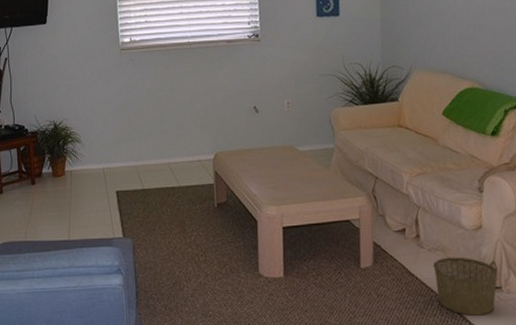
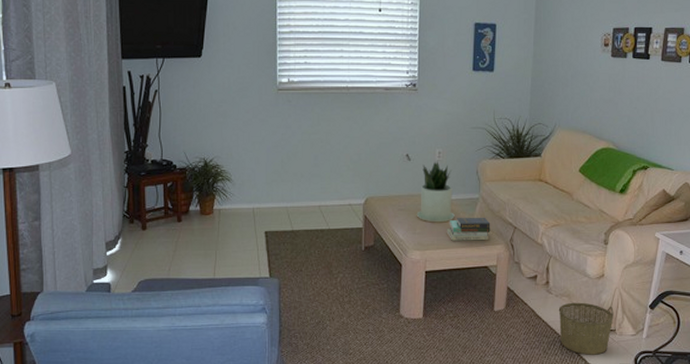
planter: none [268,112,310,176] -> present [416,161,455,223]
books: none [302,167,350,194] -> present [446,217,491,241]

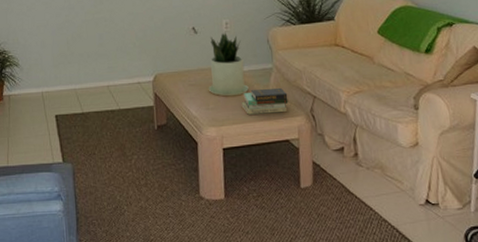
basket: present [558,302,614,355] -> none [371,174,435,233]

